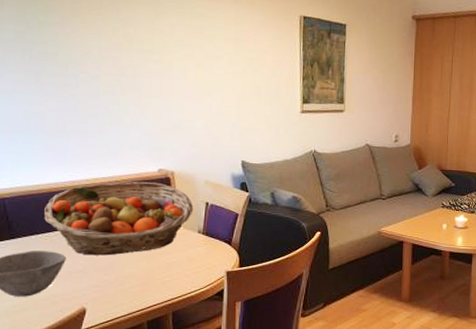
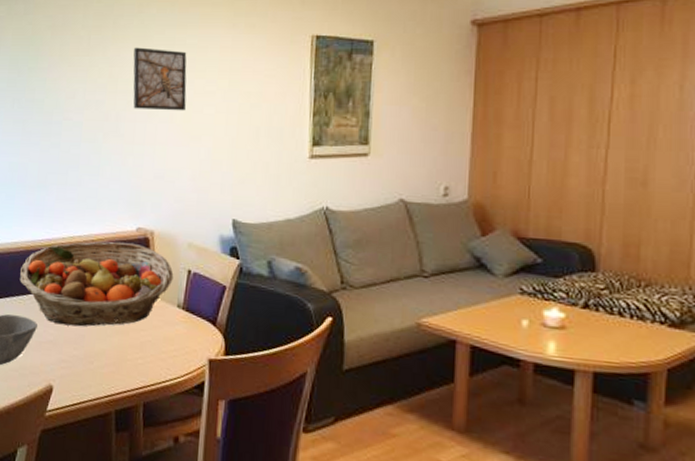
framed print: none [146,11,198,71] -> present [133,47,187,111]

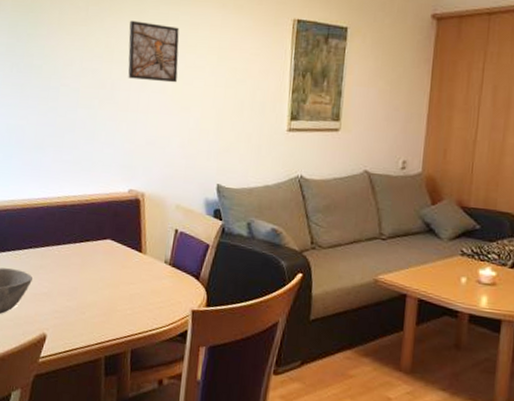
fruit basket: present [20,241,174,327] -> none [16,201,162,280]

